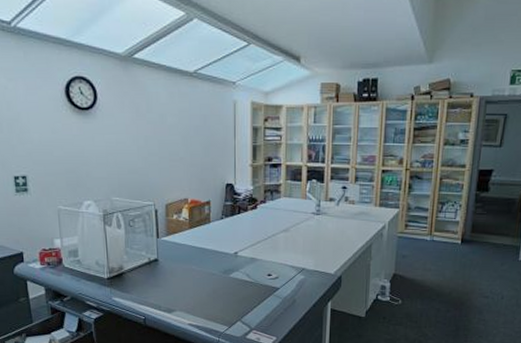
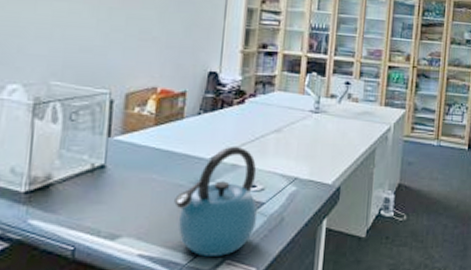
kettle: none [210,243,274,327] -> present [174,146,258,257]

